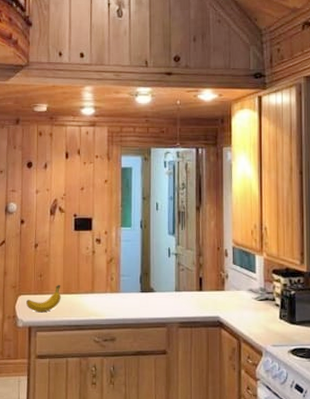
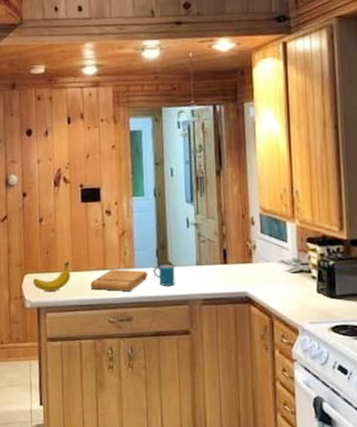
cutting board: none [79,293,131,313] -> present [90,269,147,291]
mug: none [136,290,156,310] -> present [153,265,175,286]

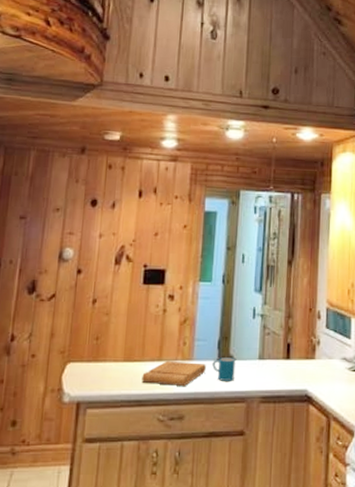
fruit: present [33,261,71,292] -> none [76,349,122,385]

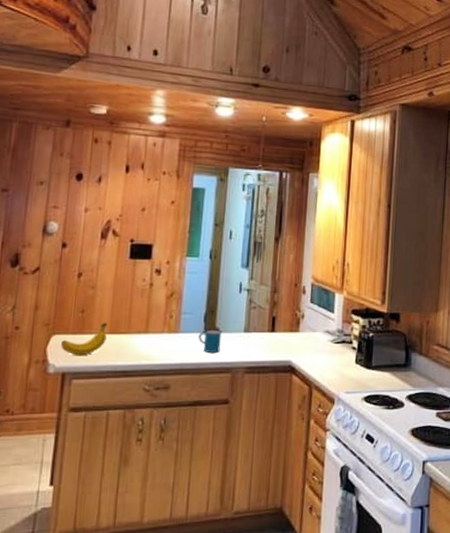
fruit: none [76,349,122,385] -> present [61,322,108,356]
cutting board: present [142,361,206,386] -> none [128,333,192,357]

